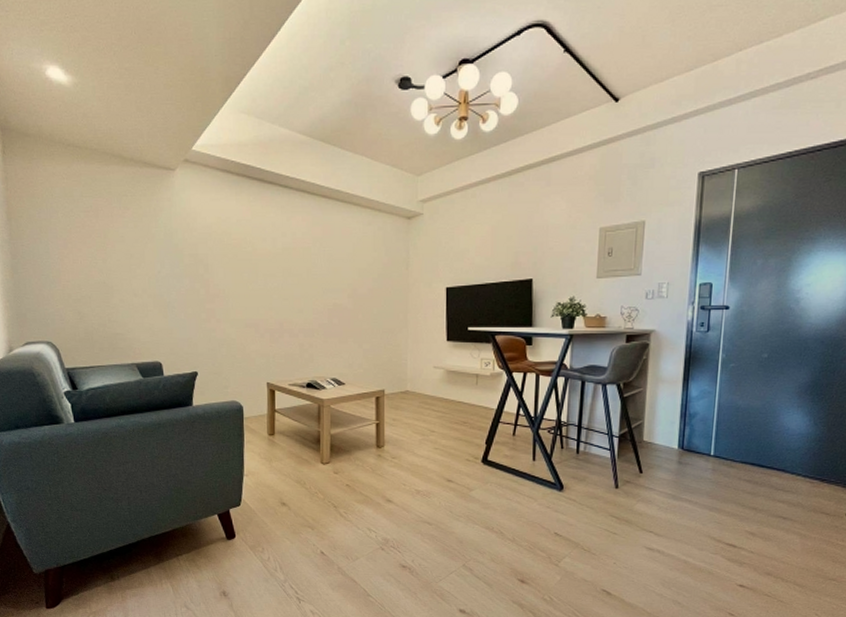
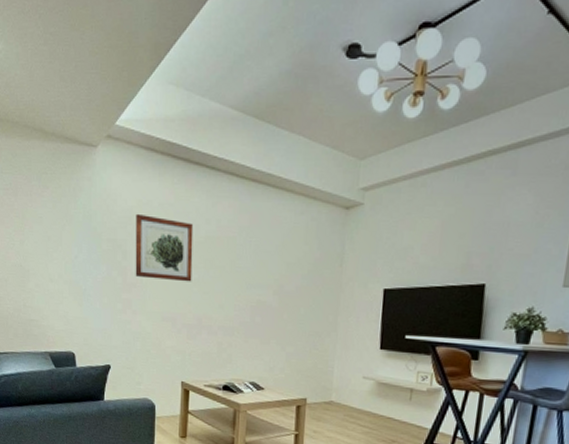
wall art: none [215,229,272,290] -> present [135,213,194,282]

